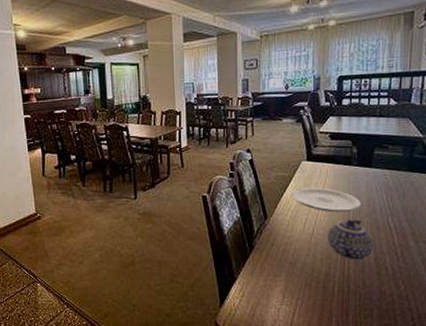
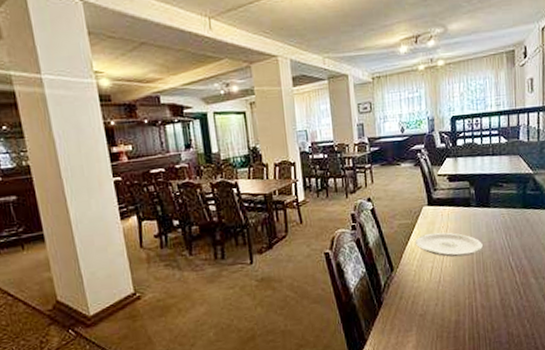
teapot: present [328,219,374,261] -> none [454,261,498,305]

